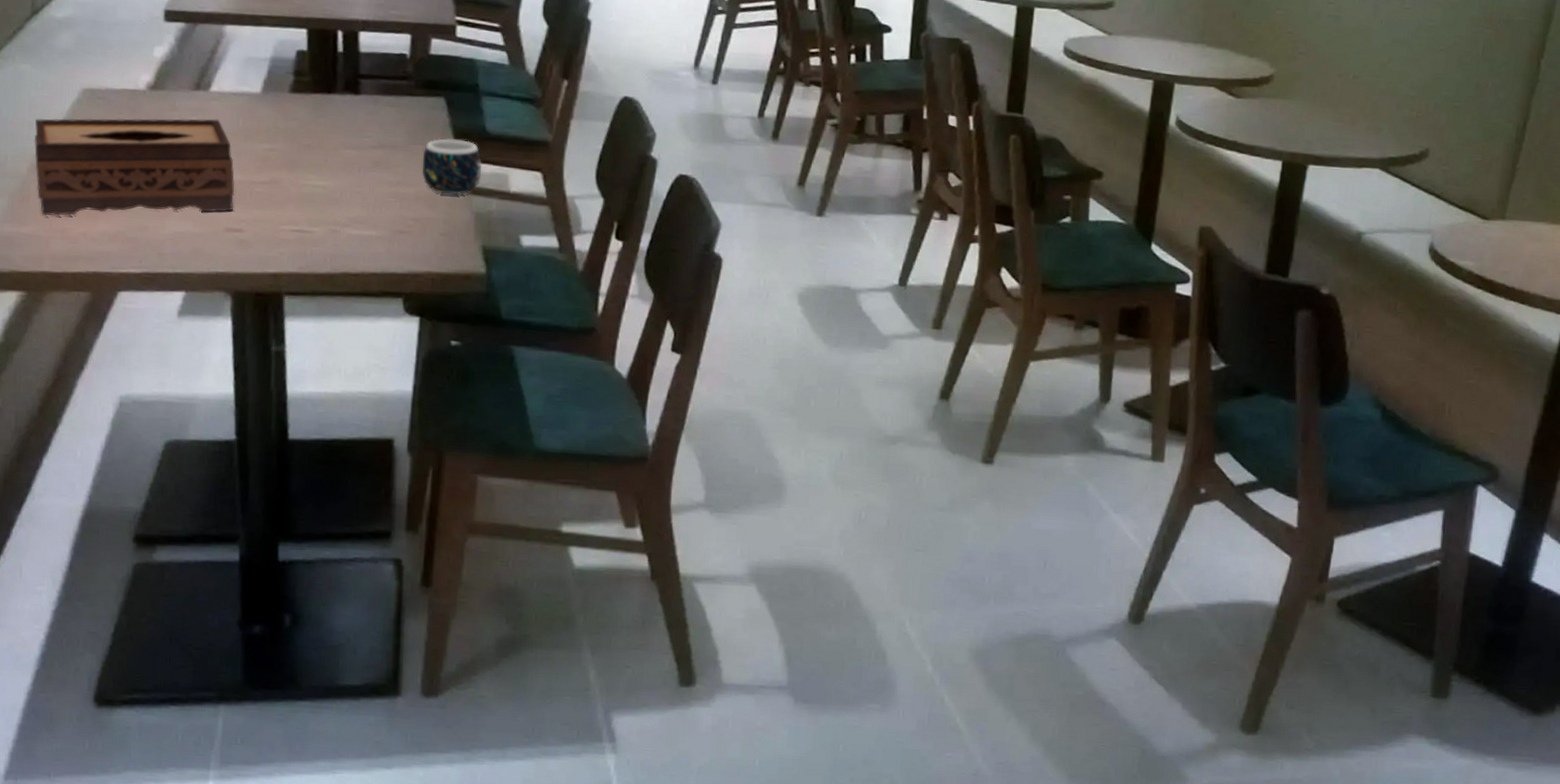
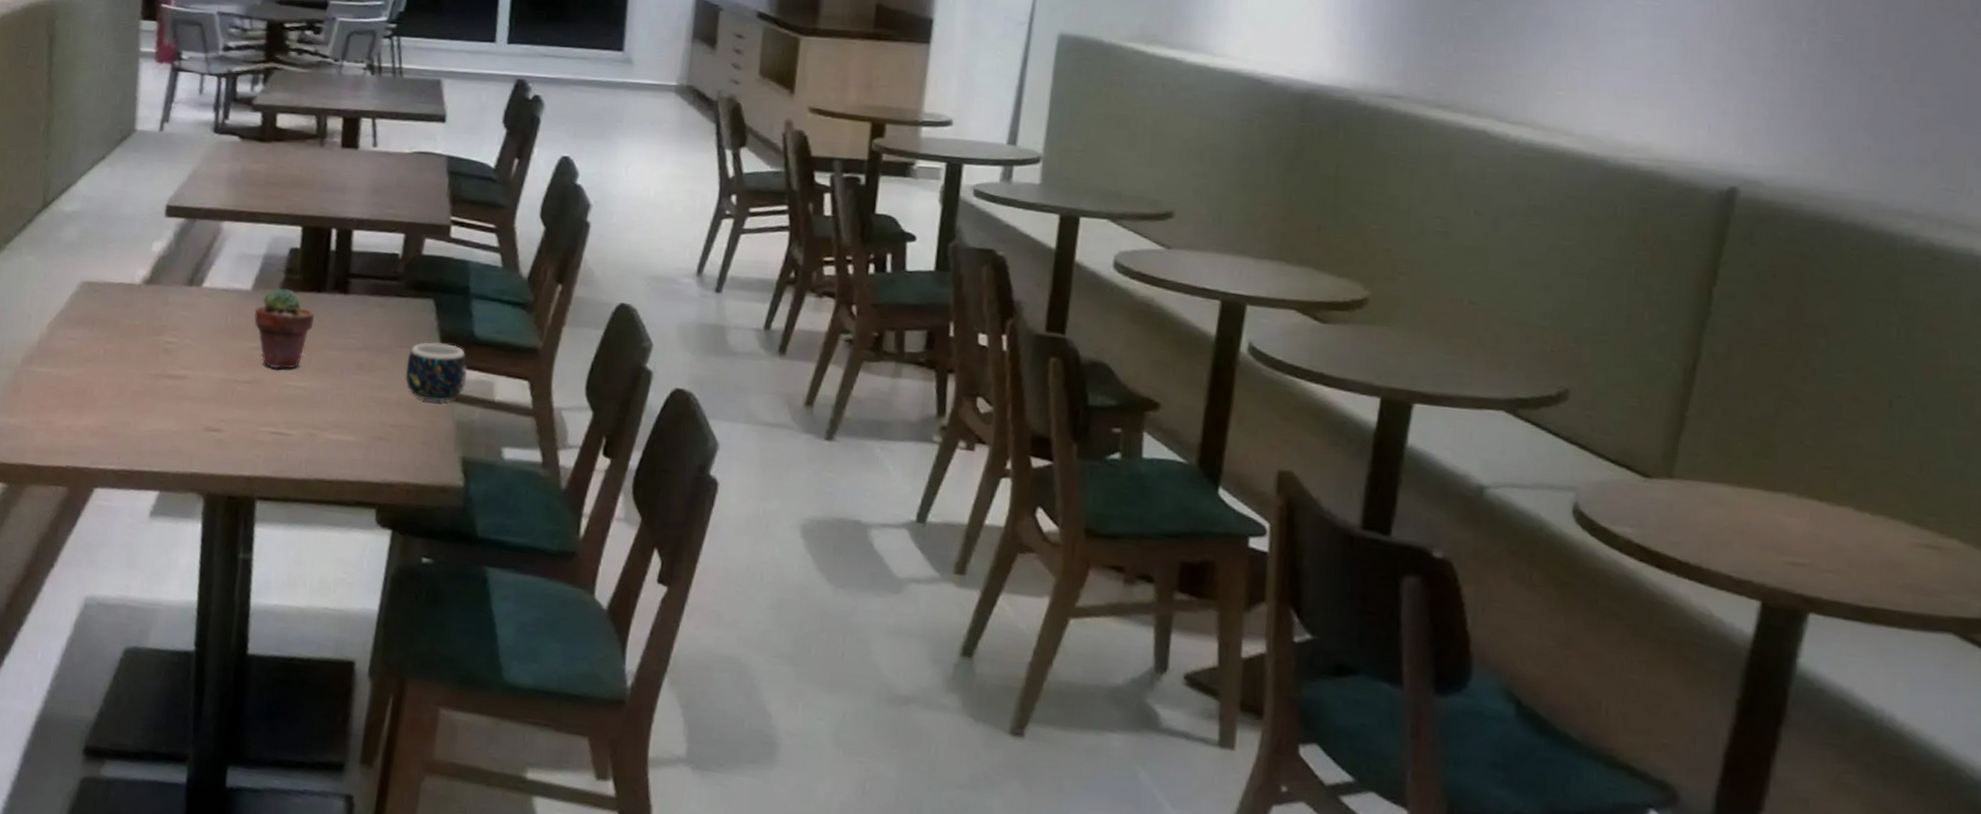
tissue box: present [34,118,235,216] -> none [28,309,219,411]
potted succulent: none [265,89,328,169] -> present [254,287,315,369]

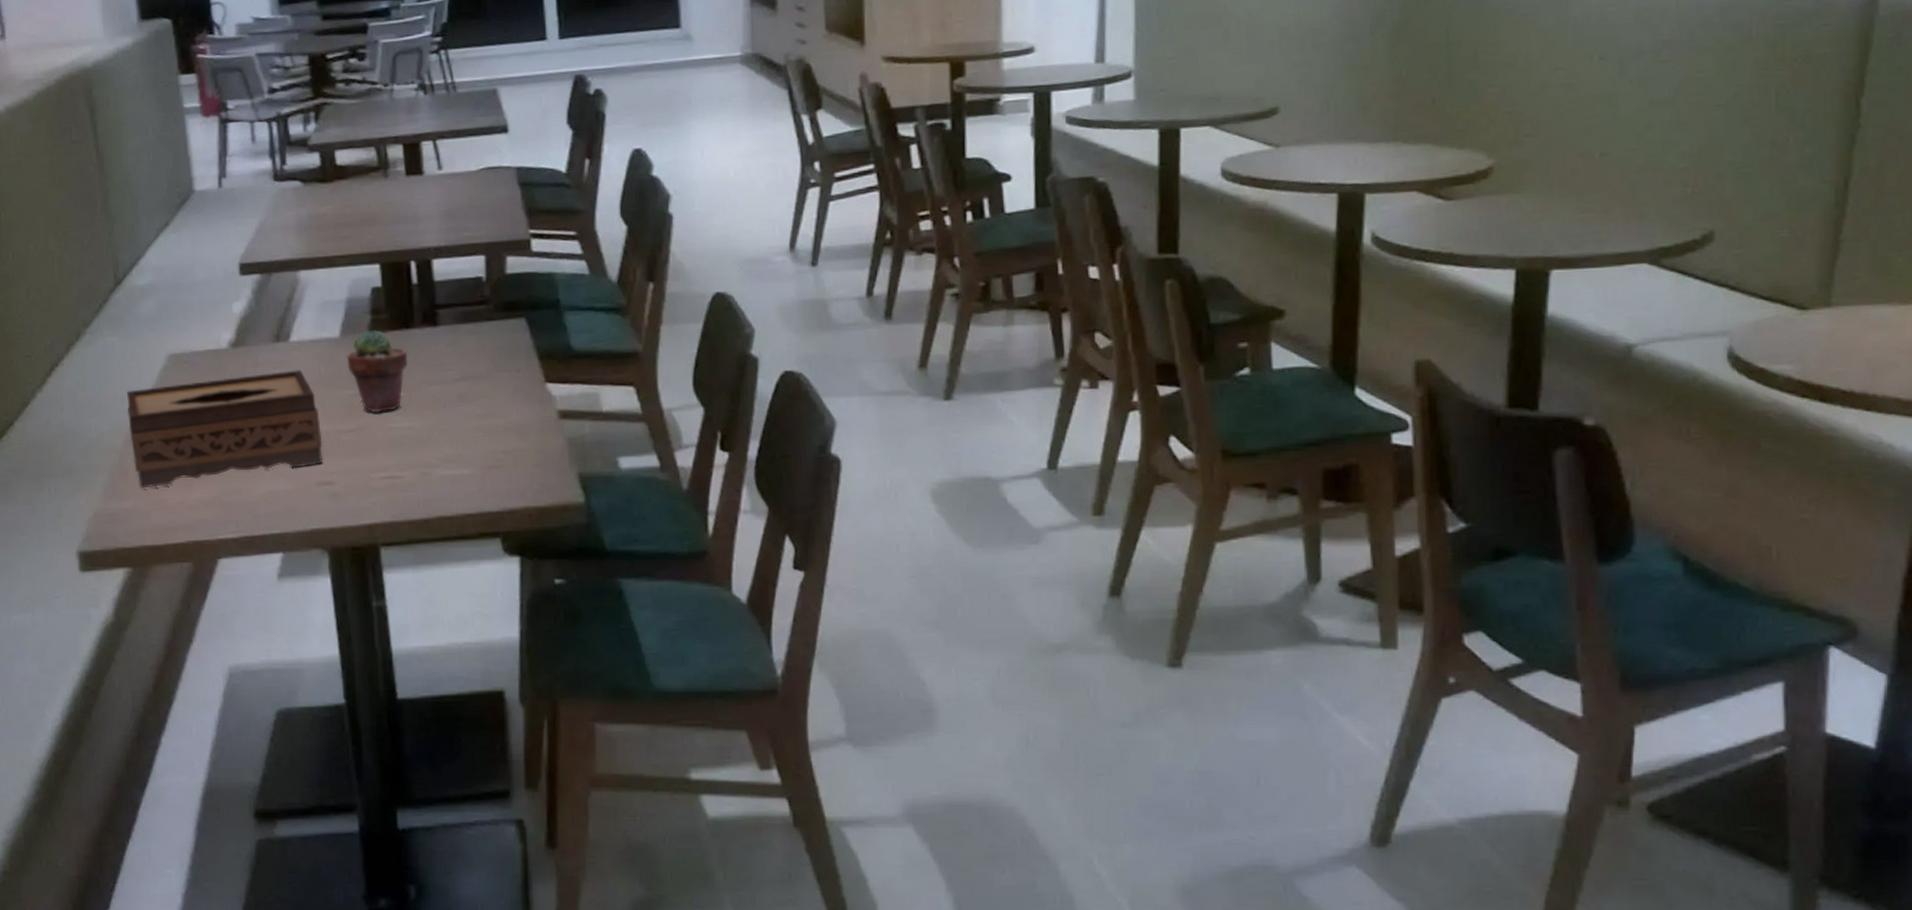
tissue box: none [28,309,219,411] -> present [127,369,323,489]
mug: present [406,342,468,402] -> none [508,361,571,422]

